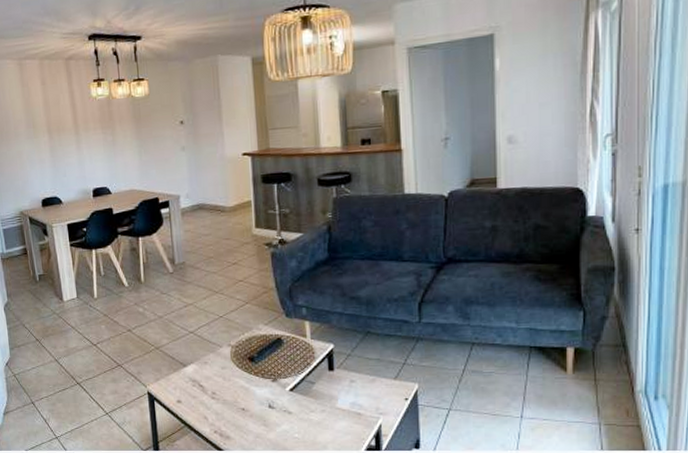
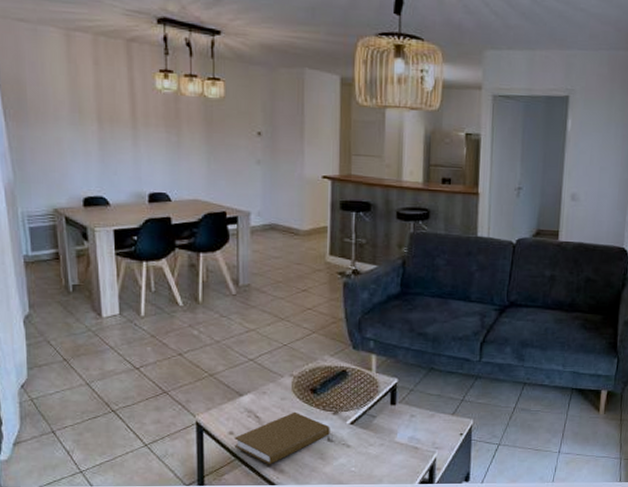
book: none [182,380,271,432] -> present [234,411,330,465]

